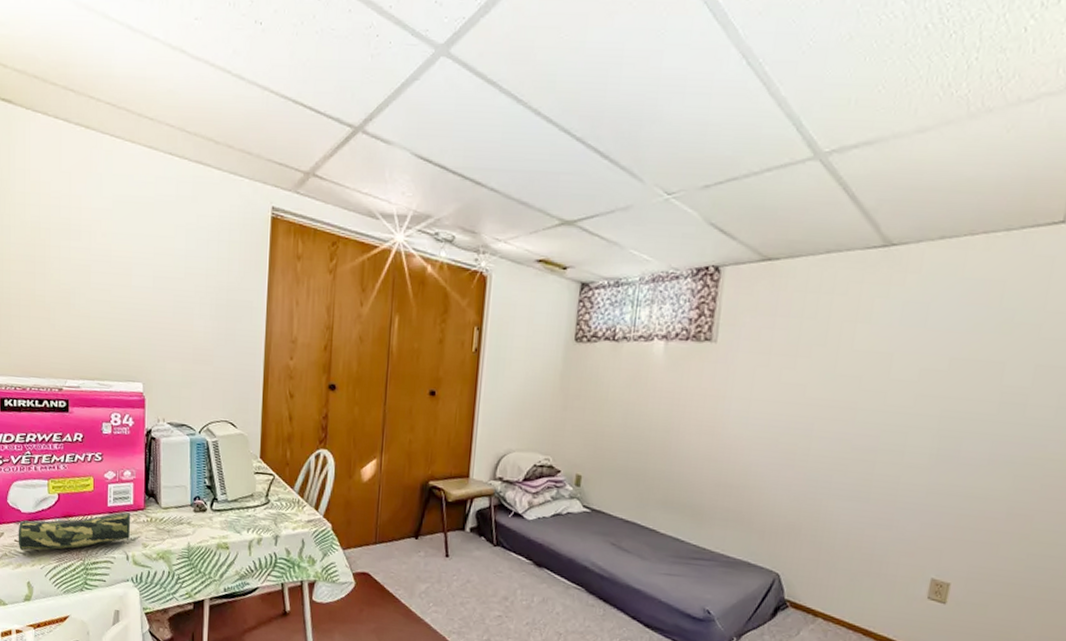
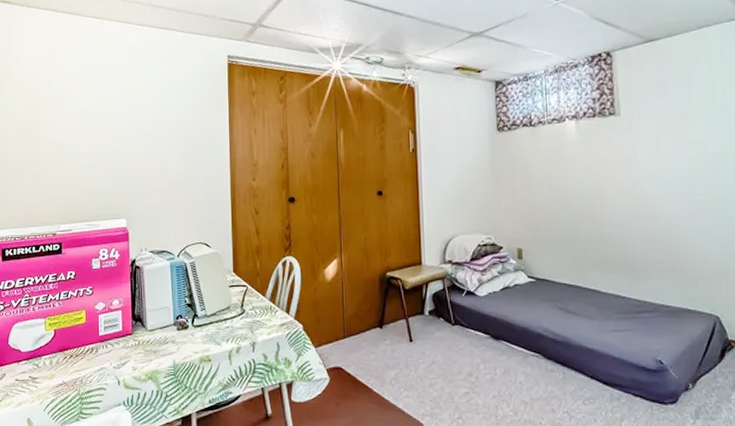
pencil case: present [14,512,131,551] -> none [15,338,121,388]

